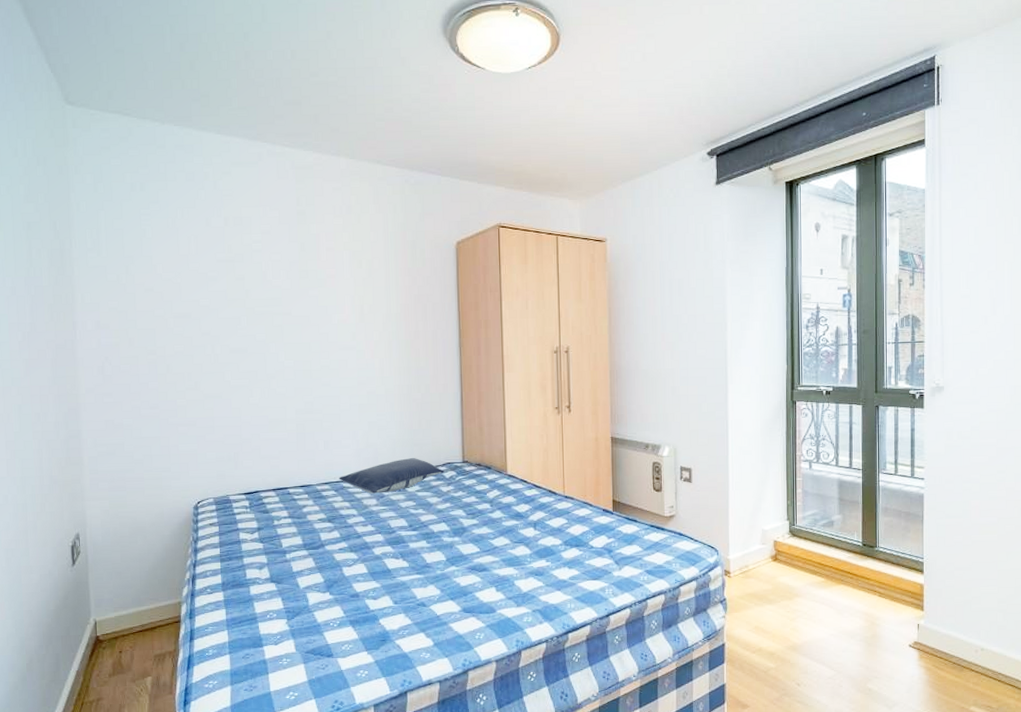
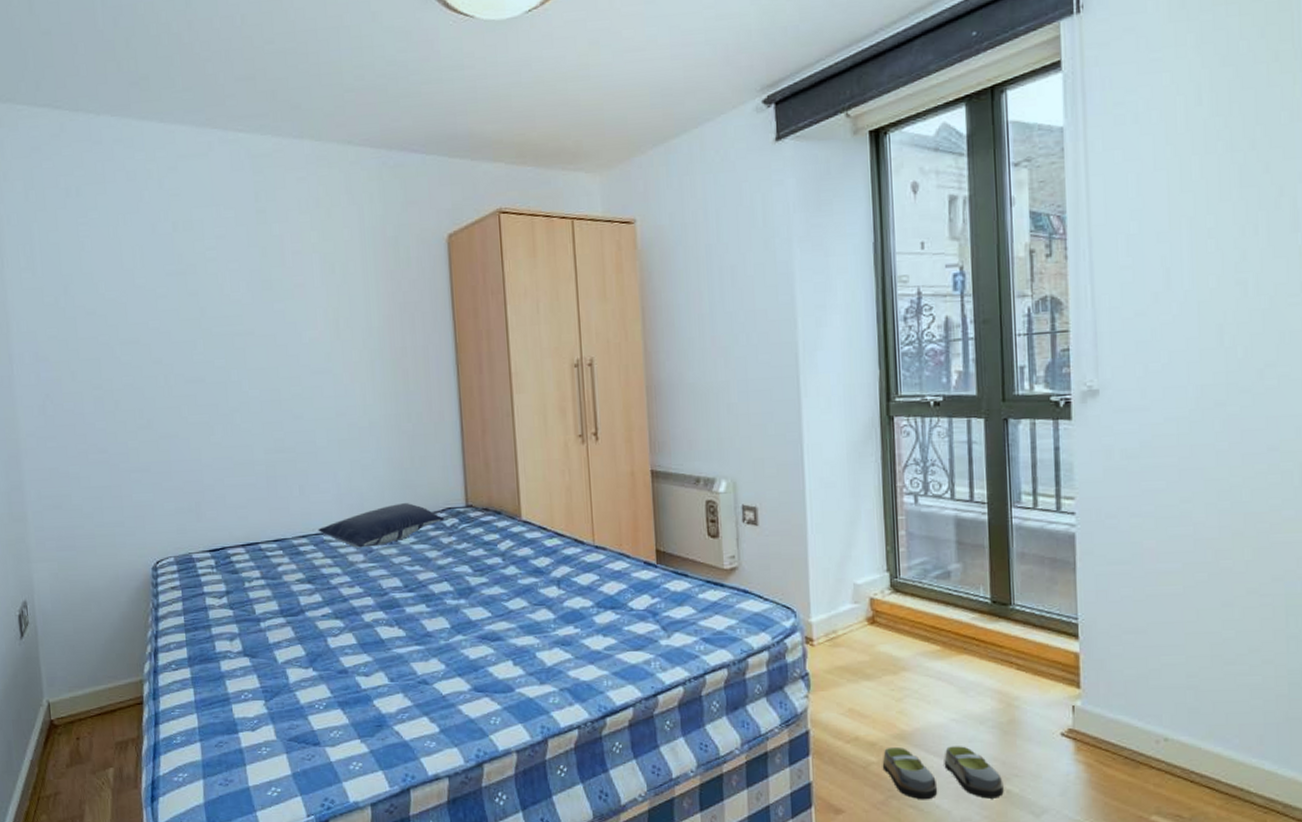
slippers: none [778,655,867,697] -> present [882,746,1004,800]

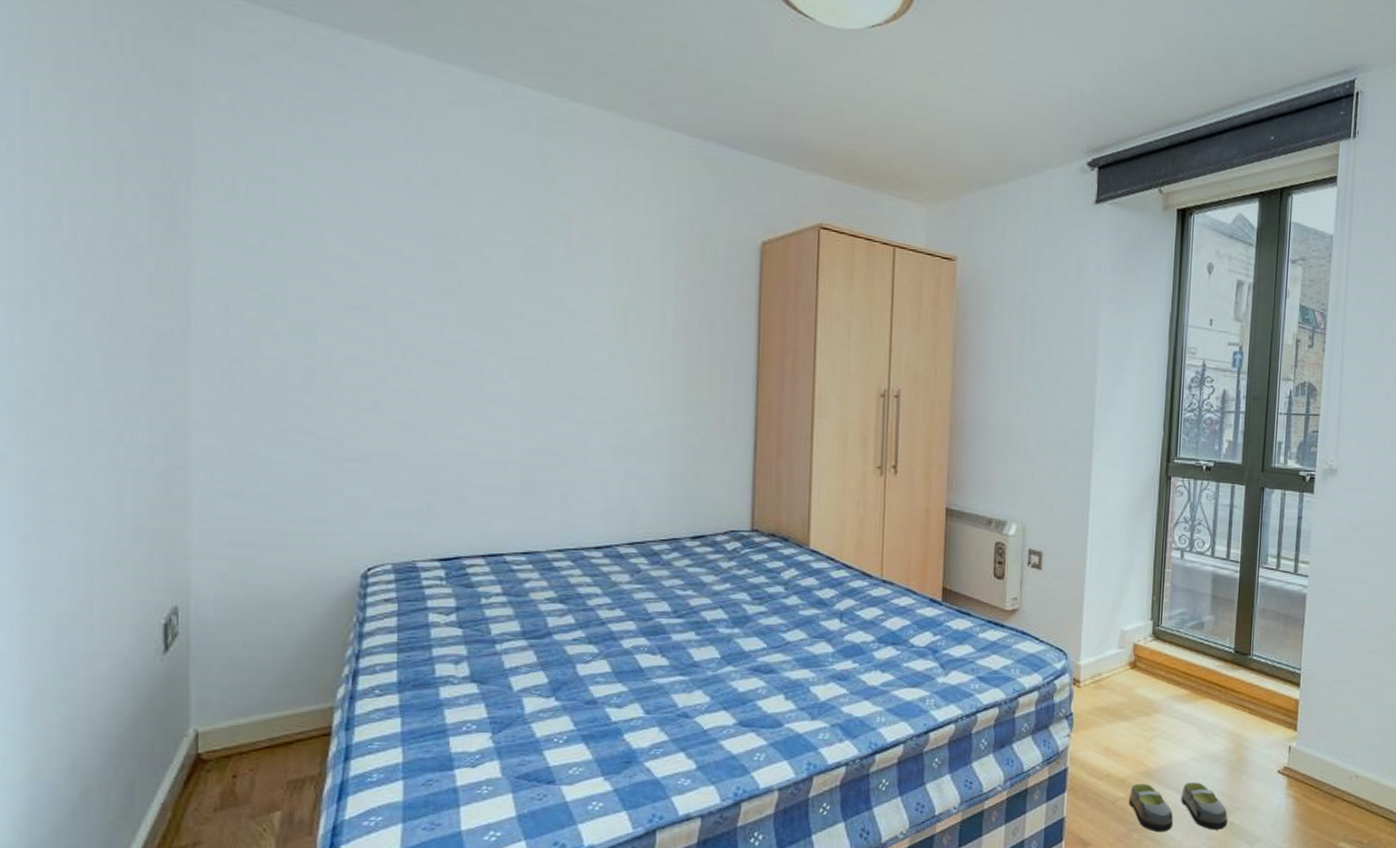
pillow: present [318,503,445,548] -> none [578,522,726,567]

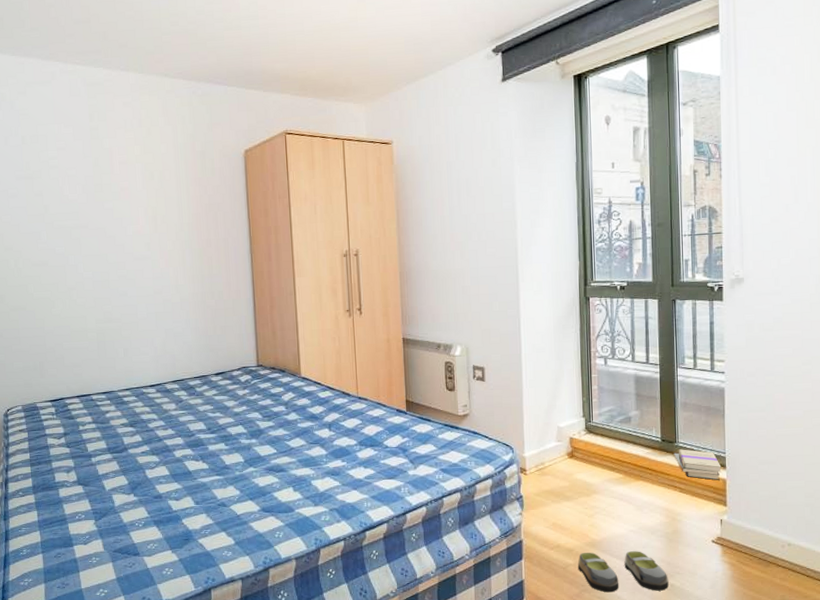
books: none [1246,663,1296,701] -> present [673,449,722,480]

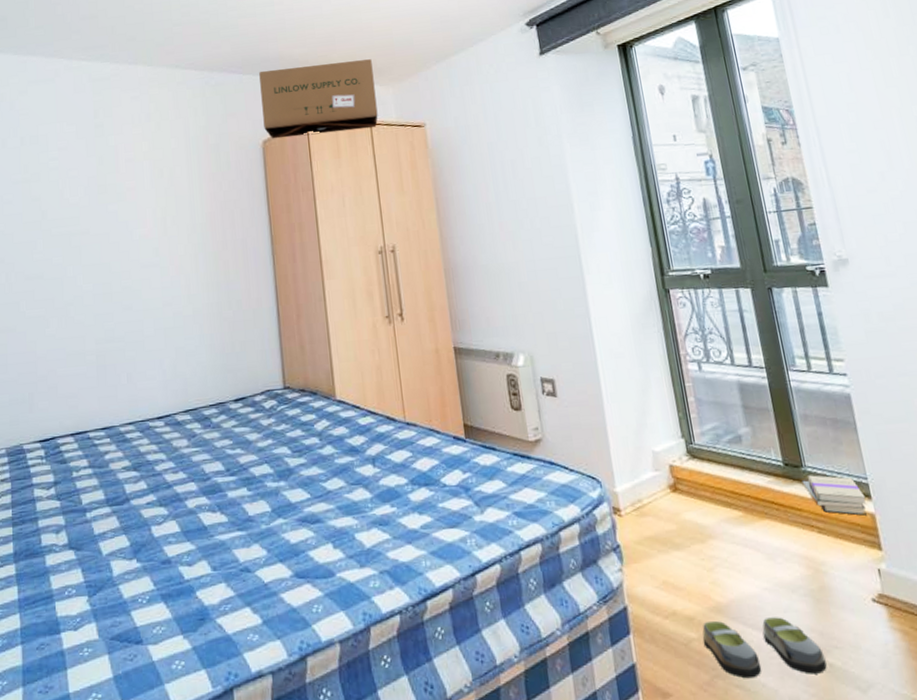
box: none [243,77,350,149] -> present [259,59,378,139]

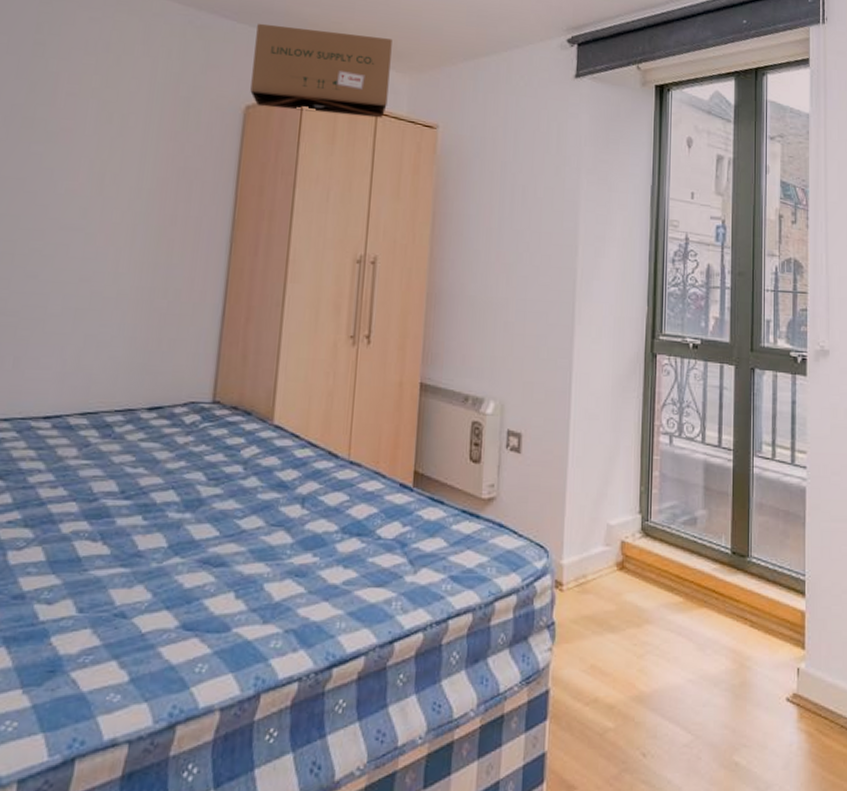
slippers: present [702,617,827,679] -> none [618,710,732,774]
books: present [802,475,867,516] -> none [745,566,800,612]

